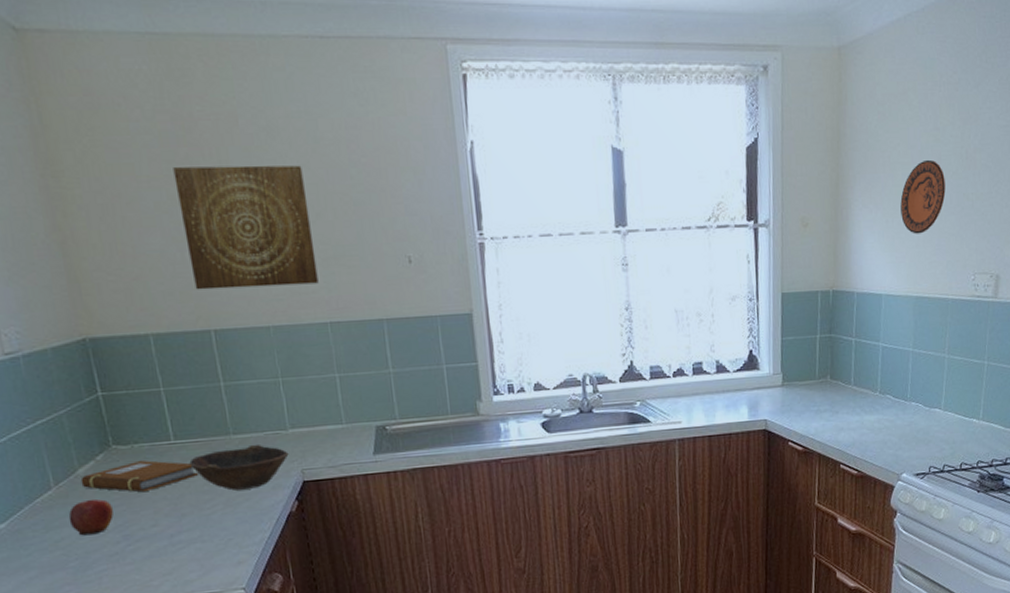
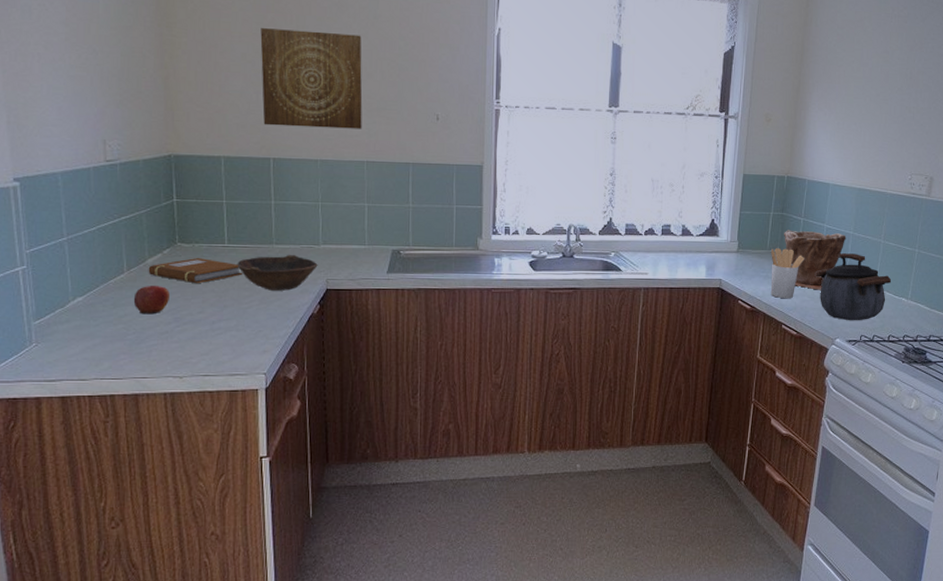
utensil holder: none [821,376,860,435] -> present [770,248,805,299]
plant pot: none [834,352,906,420] -> present [784,230,846,290]
kettle: none [874,373,960,452] -> present [816,253,892,321]
decorative plate: present [900,159,946,234] -> none [851,76,891,137]

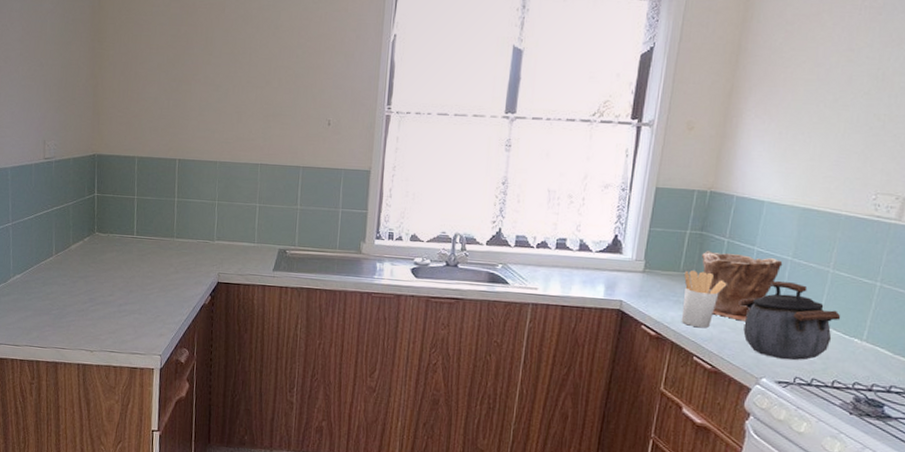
apple: present [133,285,169,315] -> none [58,268,87,294]
notebook: present [148,257,243,284] -> none [71,246,148,270]
bowl: present [237,254,318,291] -> none [143,247,212,281]
wall art: present [260,28,363,129] -> none [172,40,263,134]

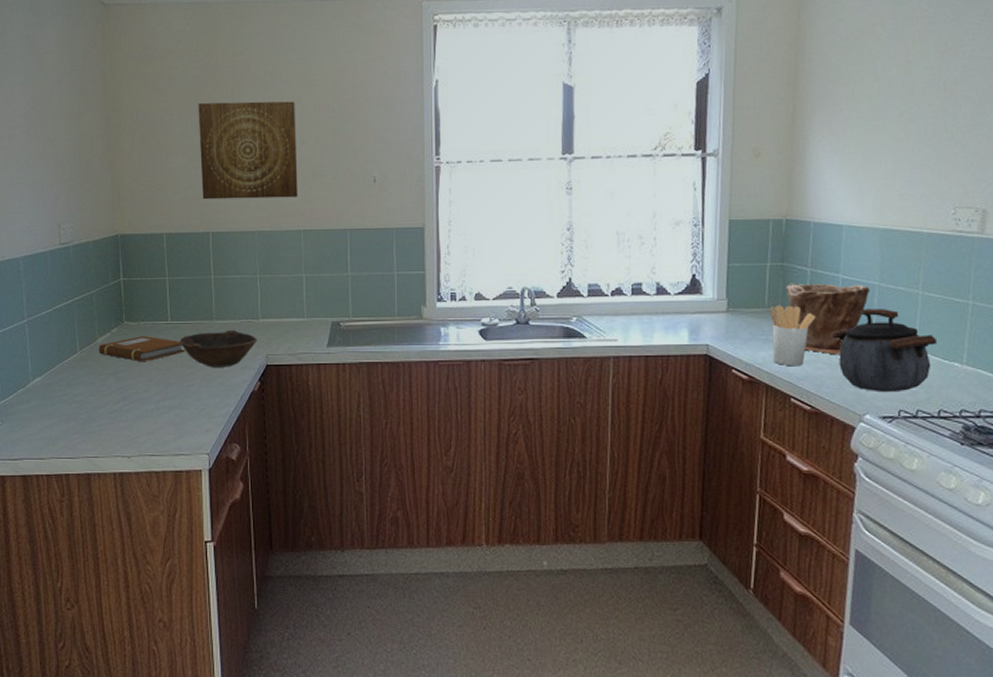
notebook: none [71,246,148,270] -> present [98,335,186,362]
bowl: none [143,247,212,281] -> present [179,329,258,367]
wall art: none [172,40,263,134] -> present [198,101,298,200]

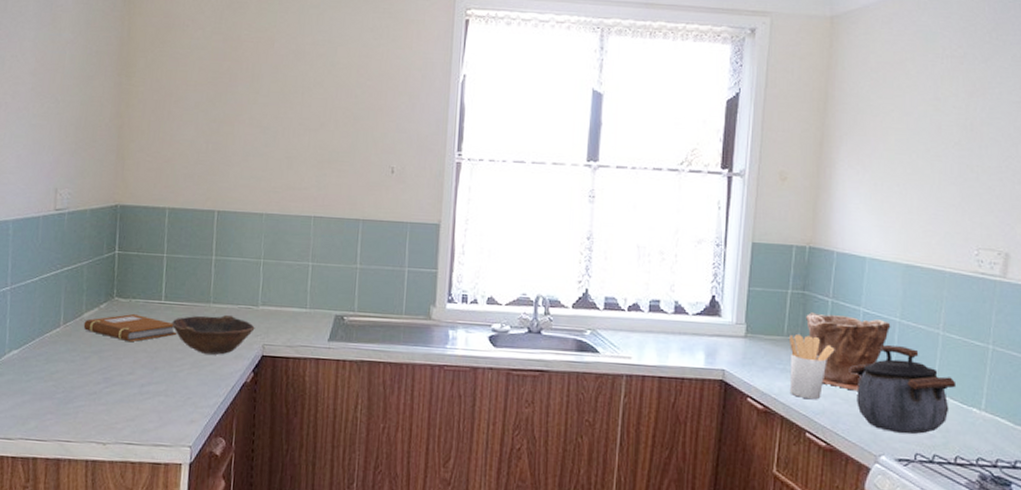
wall art: present [198,101,298,200] -> none [211,77,317,182]

